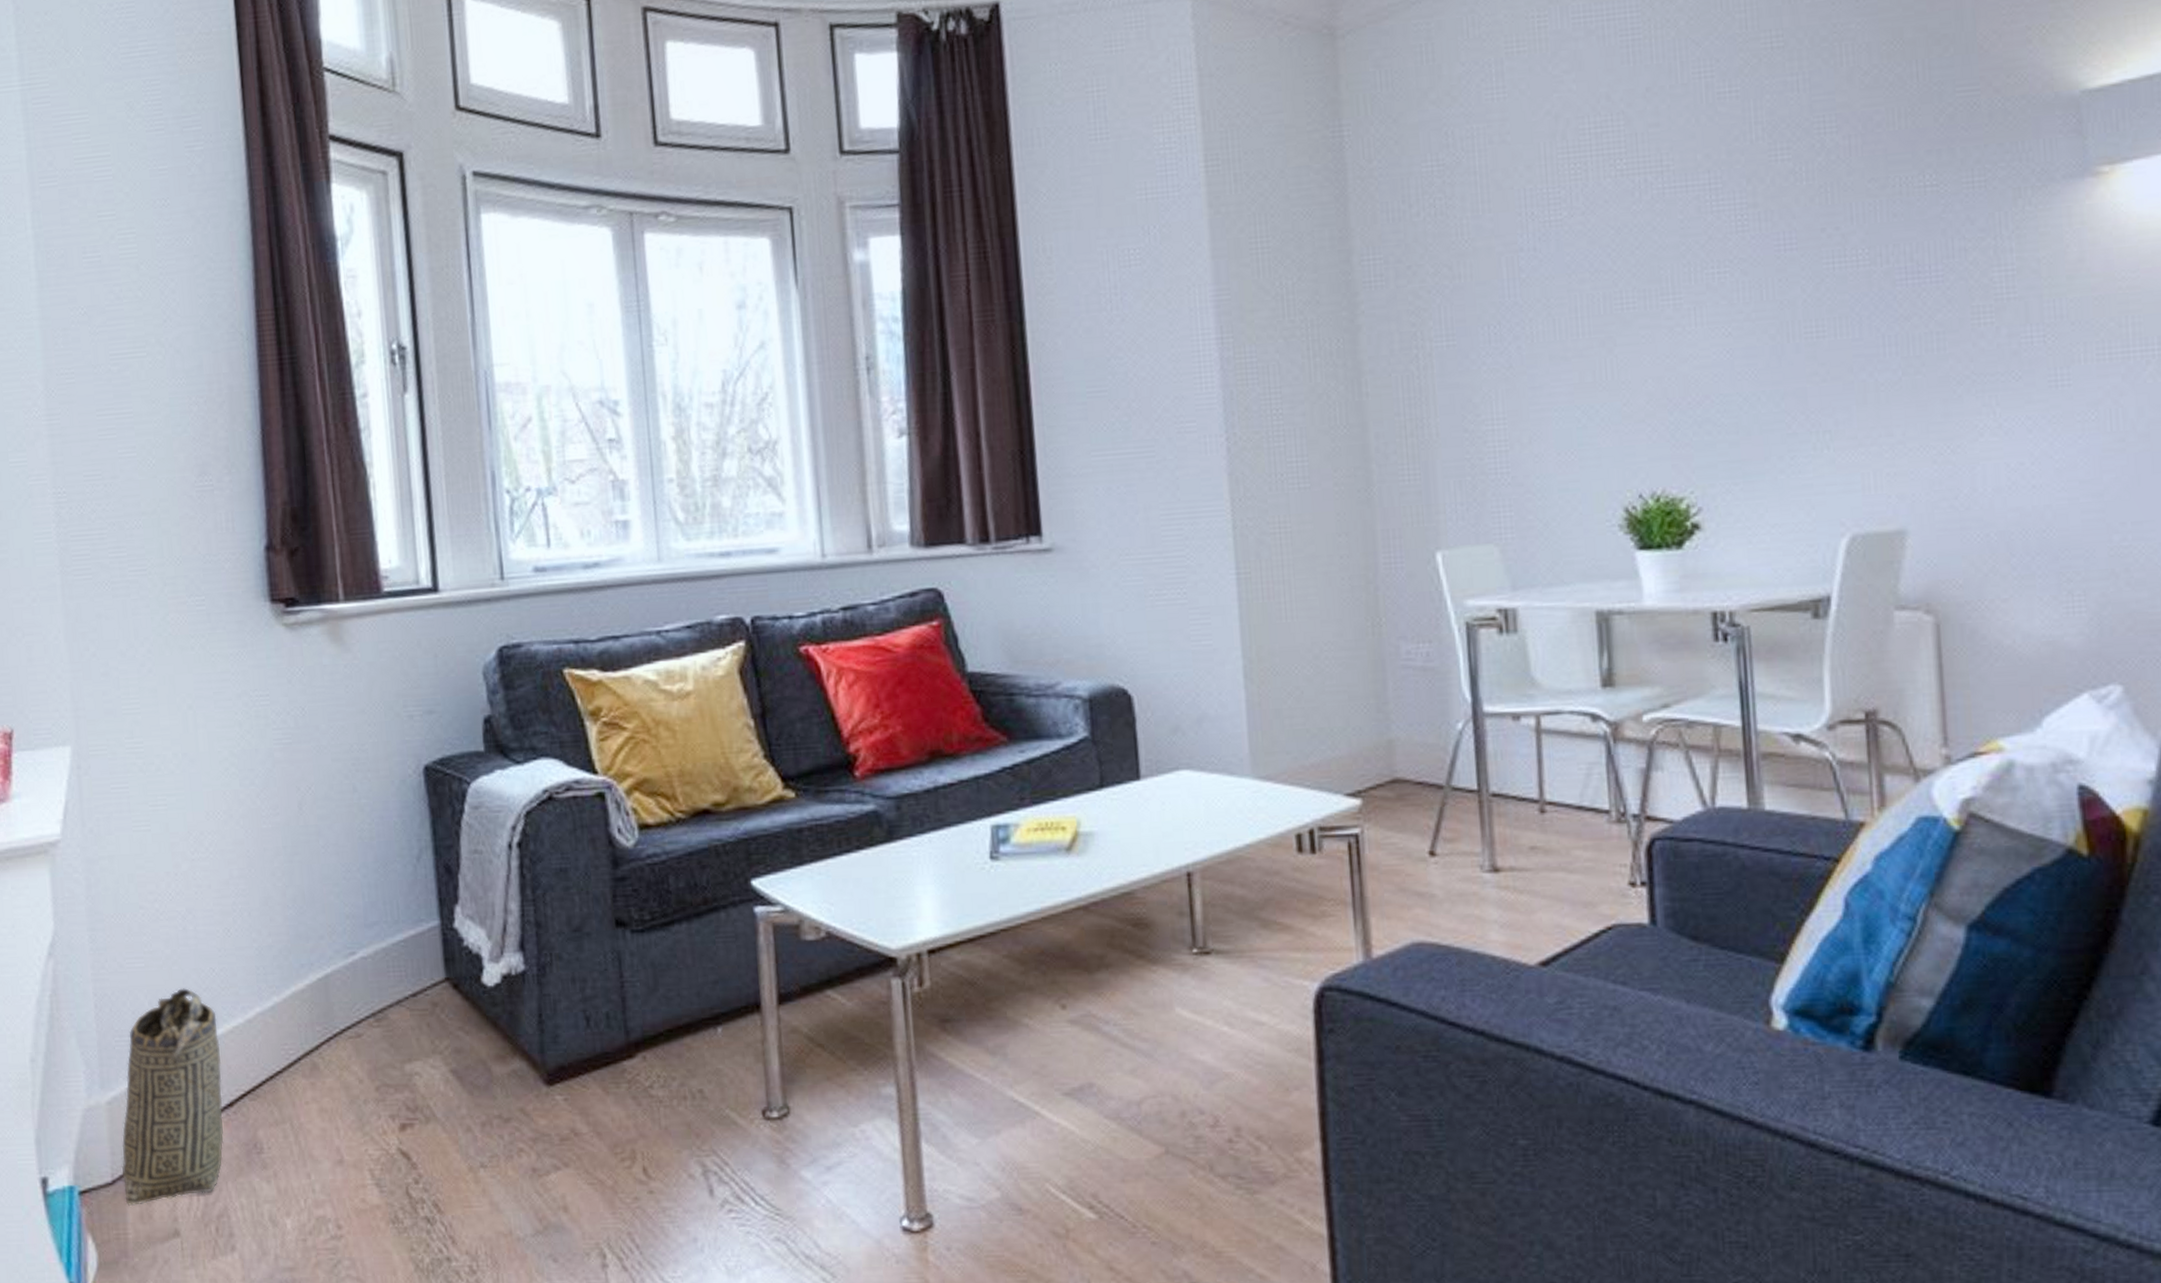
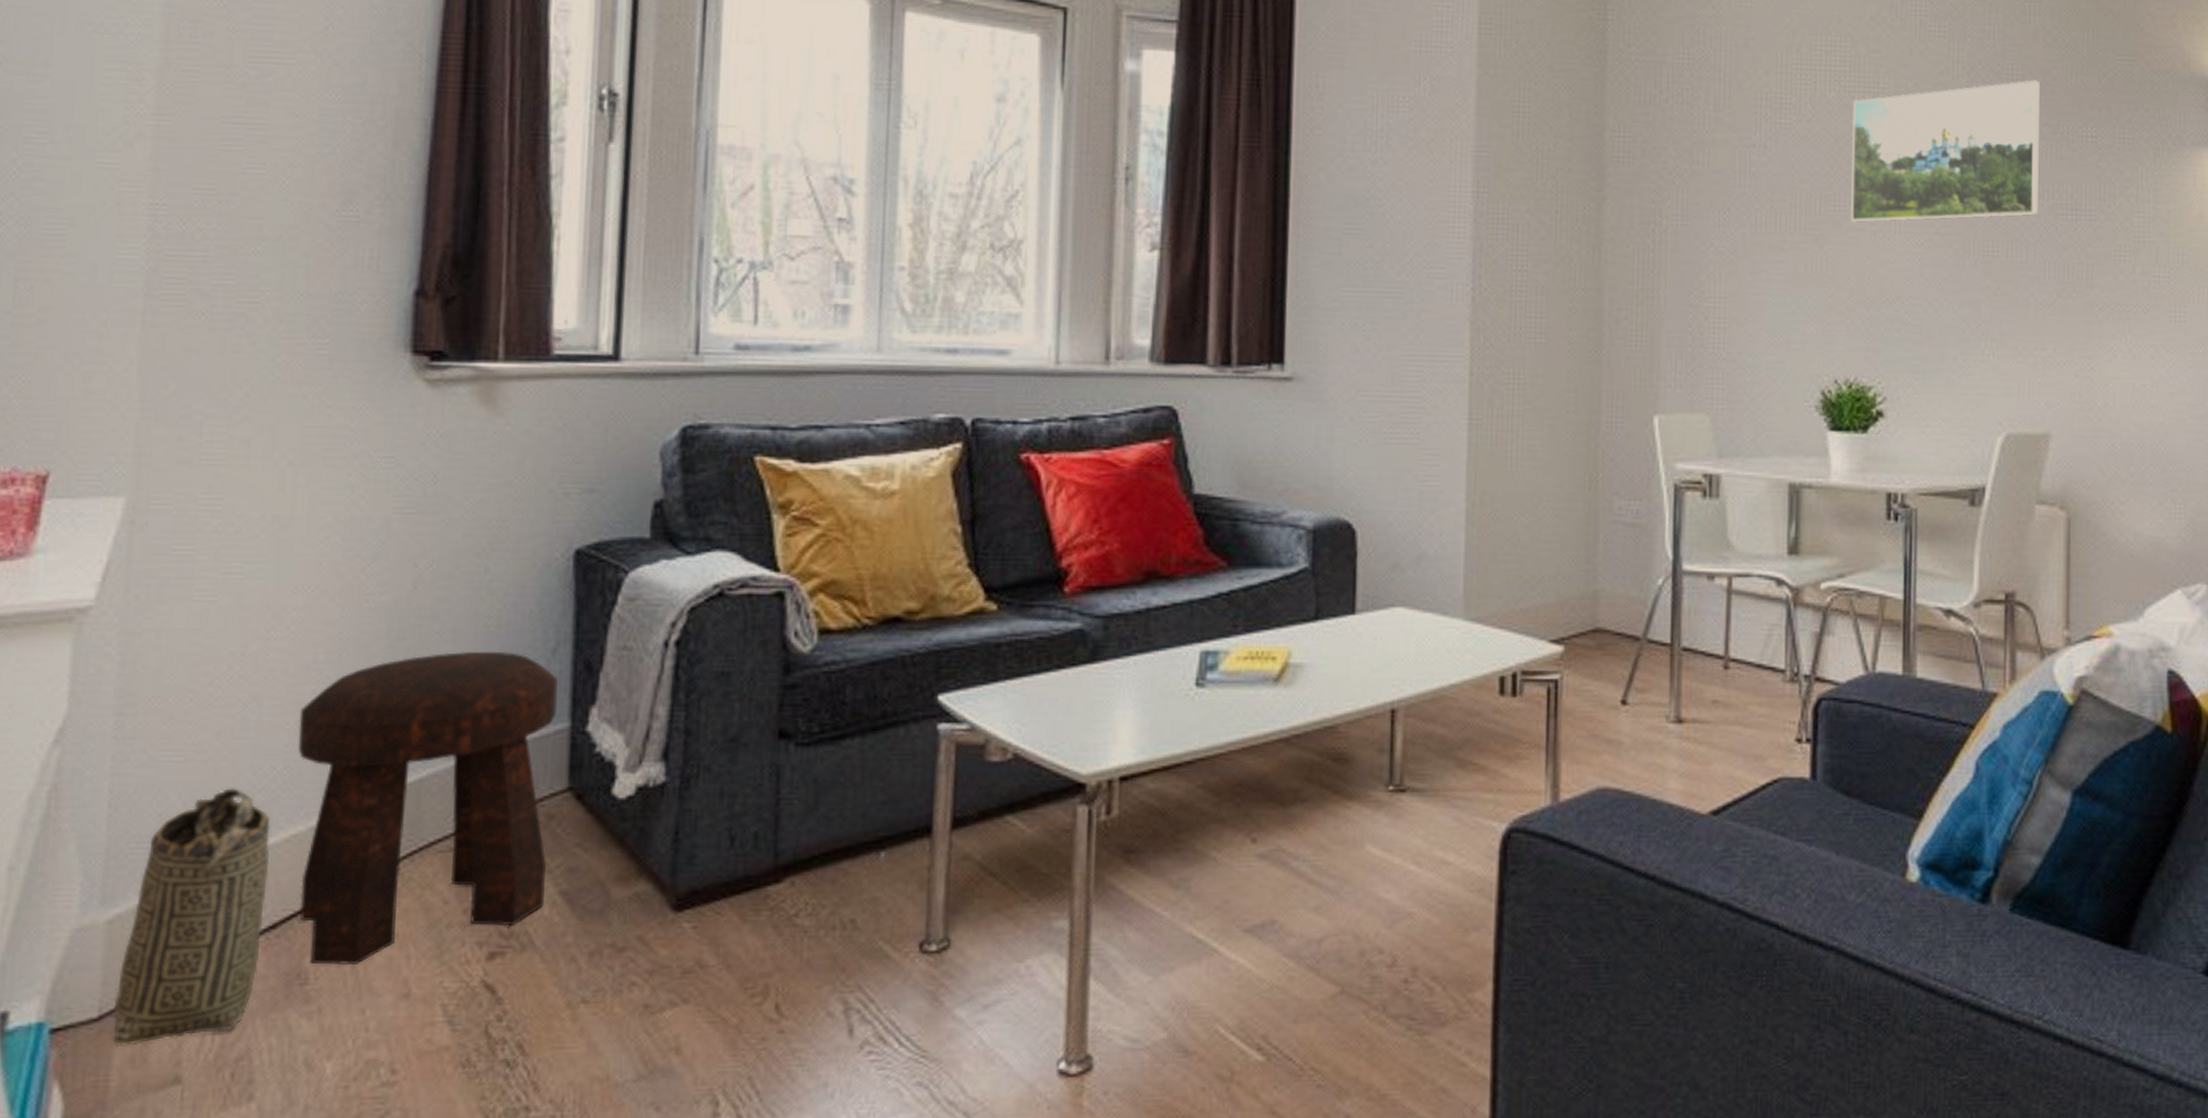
stool: none [225,860,439,1137] -> present [297,651,558,966]
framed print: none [1633,130,1872,319] -> present [1851,80,2040,222]

